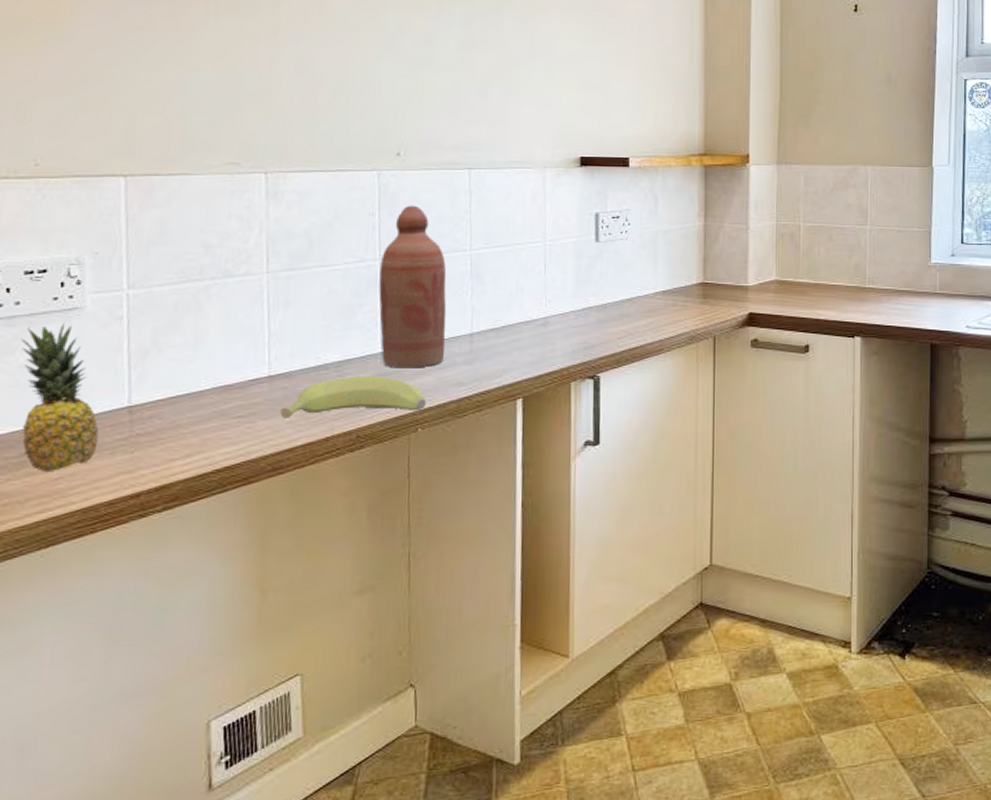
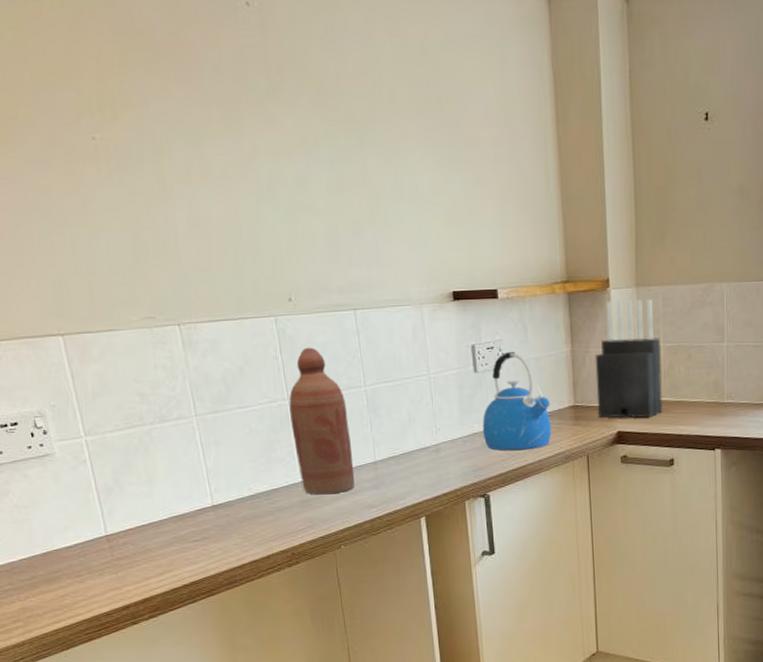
fruit: present [21,322,99,471] -> none [10,467,89,590]
banana: present [280,376,427,418] -> none [227,502,346,541]
kettle: none [598,222,677,328] -> present [482,351,552,451]
knife block: none [728,176,801,300] -> present [595,299,663,419]

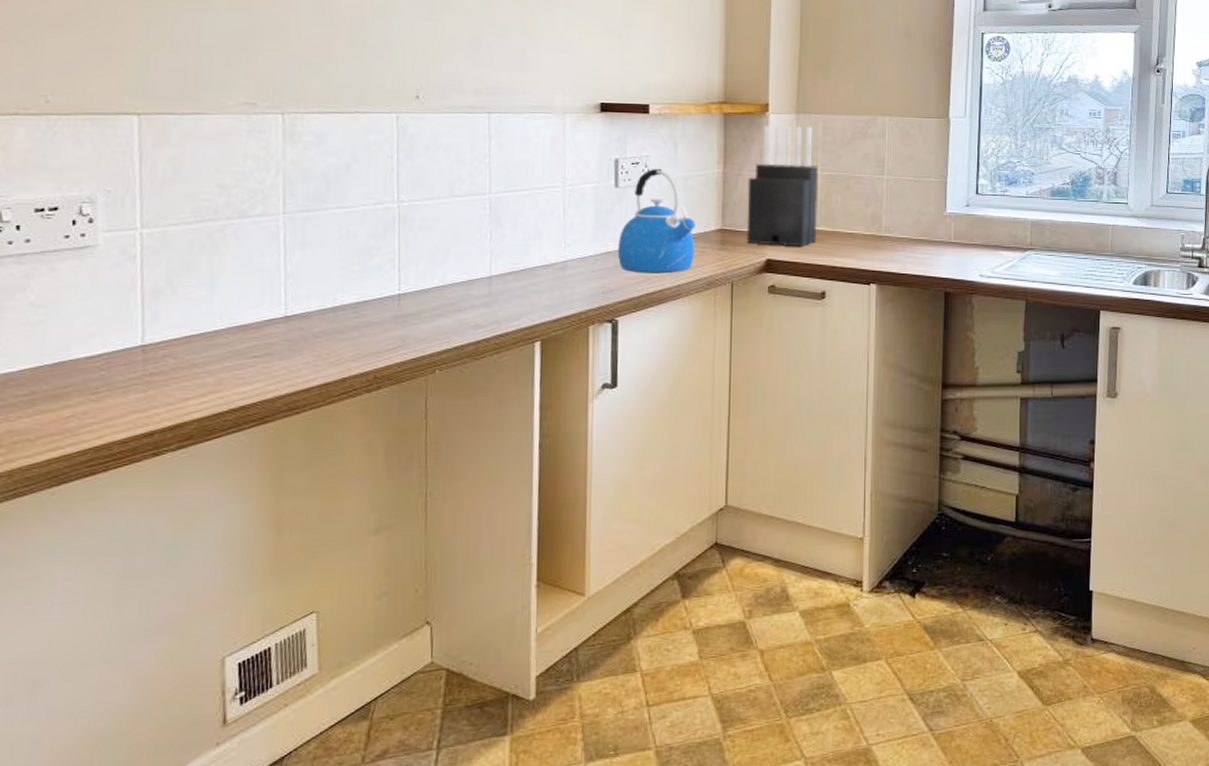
bottle: present [289,347,355,495] -> none [397,148,465,310]

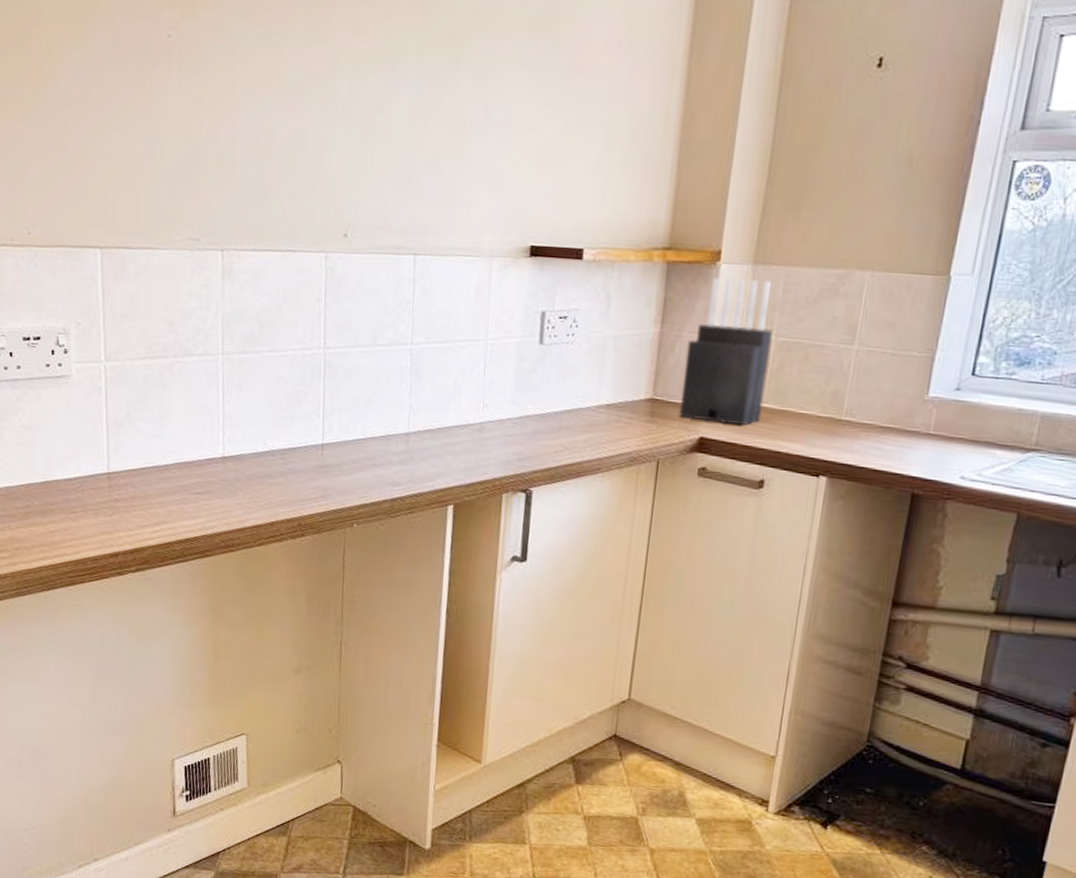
kettle: present [617,168,695,274] -> none [536,324,624,444]

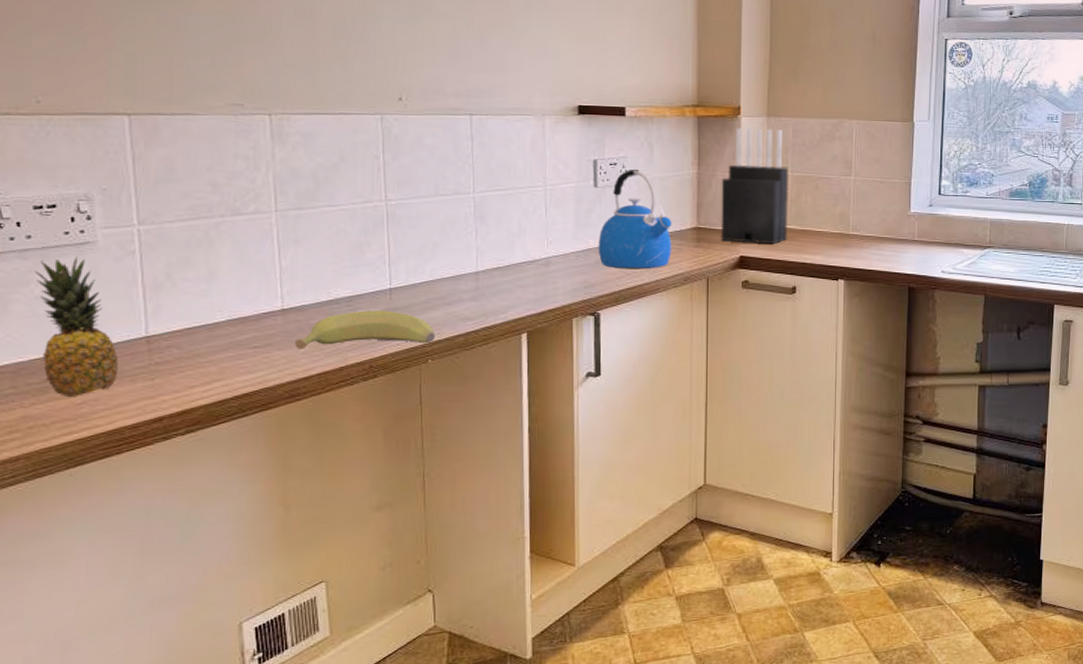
fruit: none [22,388,85,524] -> present [35,256,119,396]
banana: none [232,465,363,506] -> present [295,310,436,349]
kettle: none [536,324,624,444] -> present [598,169,672,269]

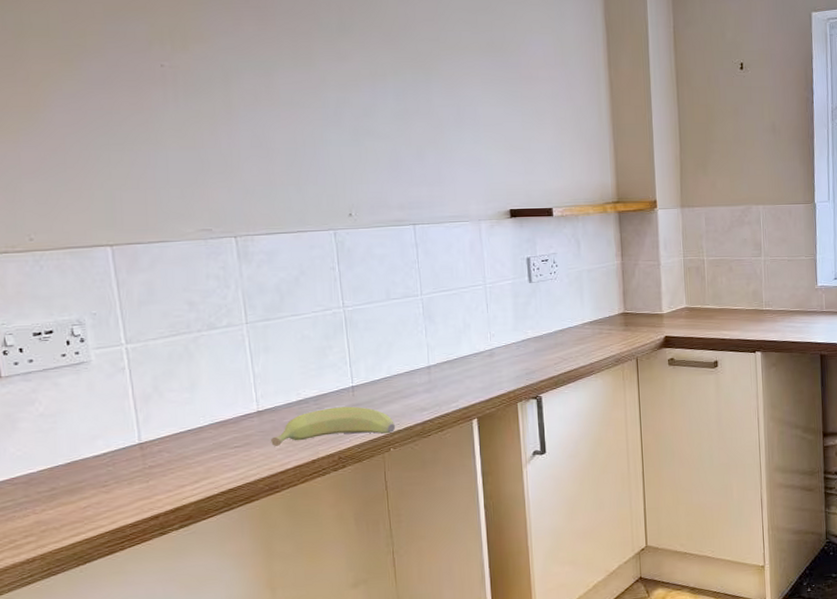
fruit: present [35,256,119,396] -> none [38,375,117,502]
kettle: present [598,169,672,269] -> none [535,263,603,355]
knife block: present [721,127,789,245] -> none [643,218,707,325]

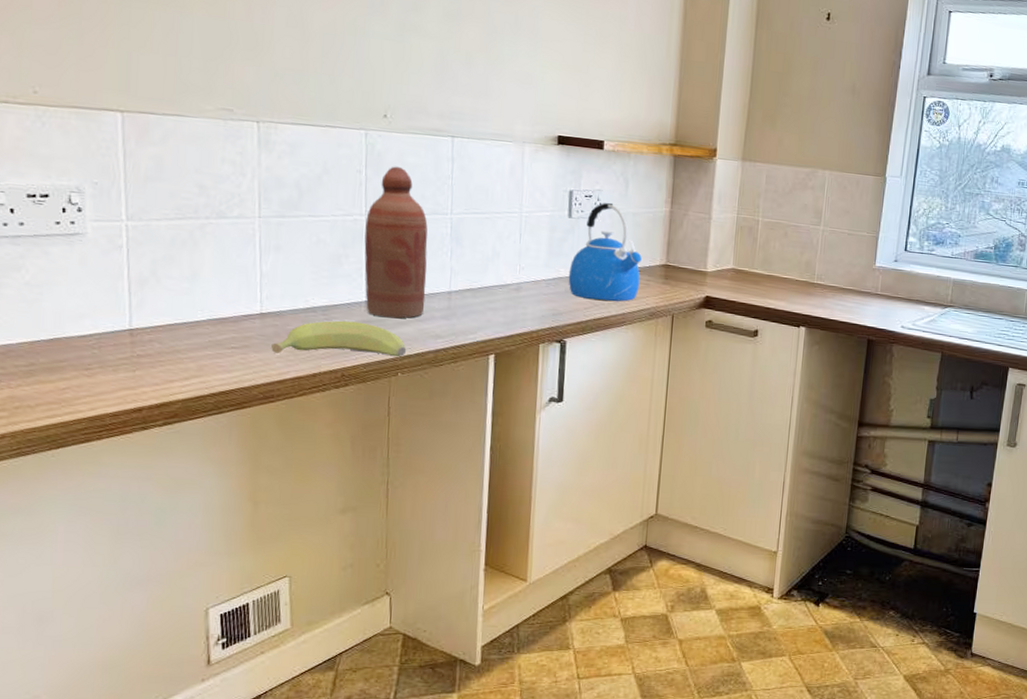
bottle: none [344,258,408,399] -> present [364,166,428,319]
kettle: none [535,263,603,355] -> present [568,202,642,302]

